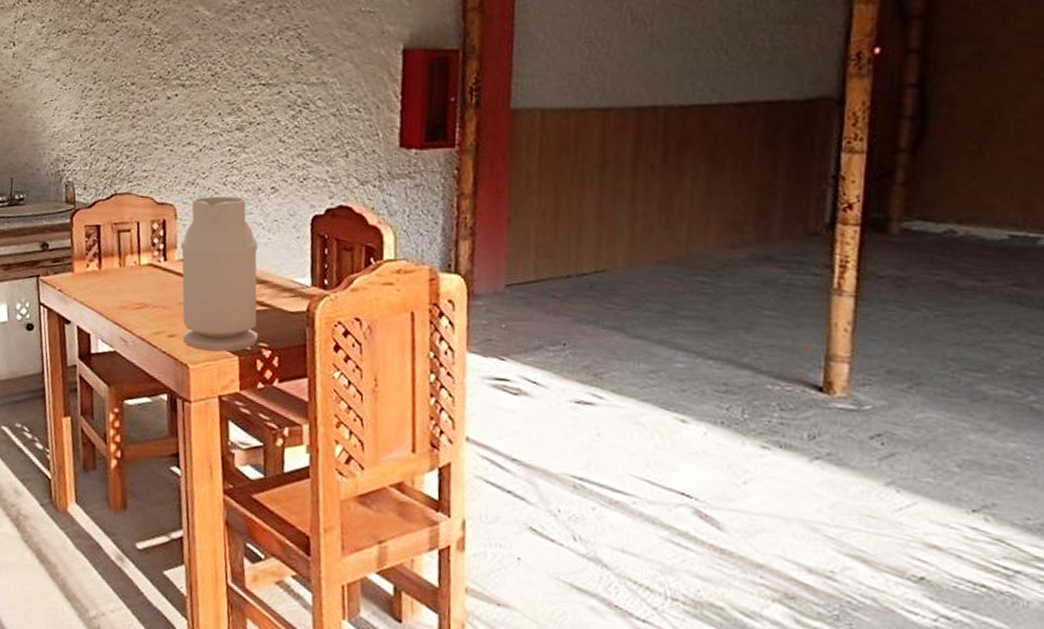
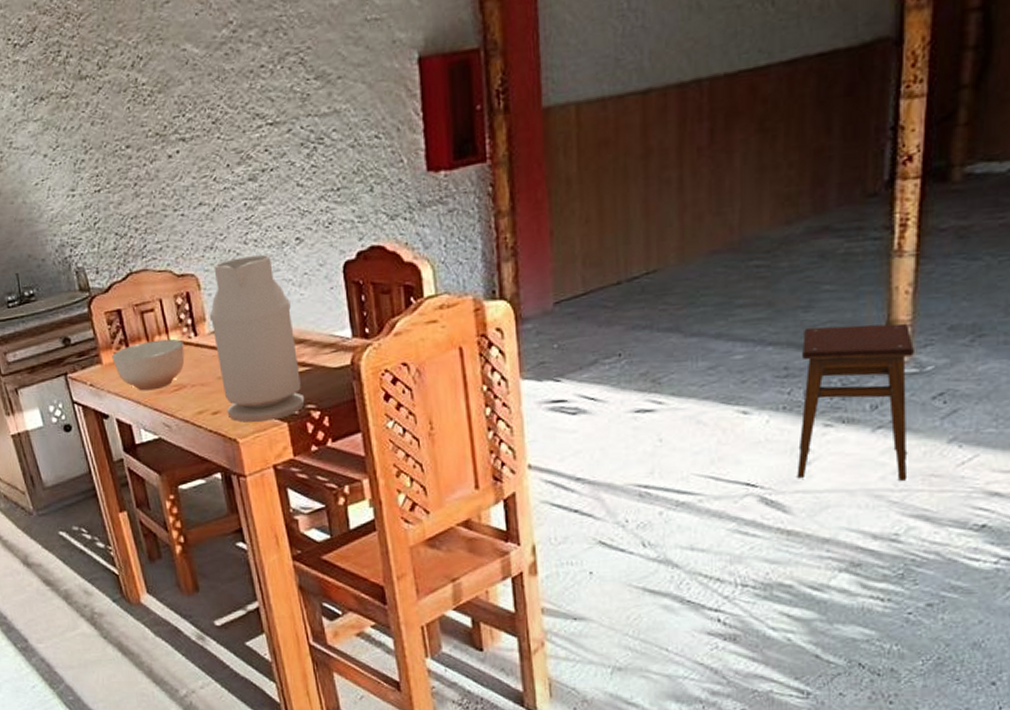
bowl: none [84,258,153,305] -> present [112,338,185,391]
stool: none [732,348,852,517] -> present [797,323,914,481]

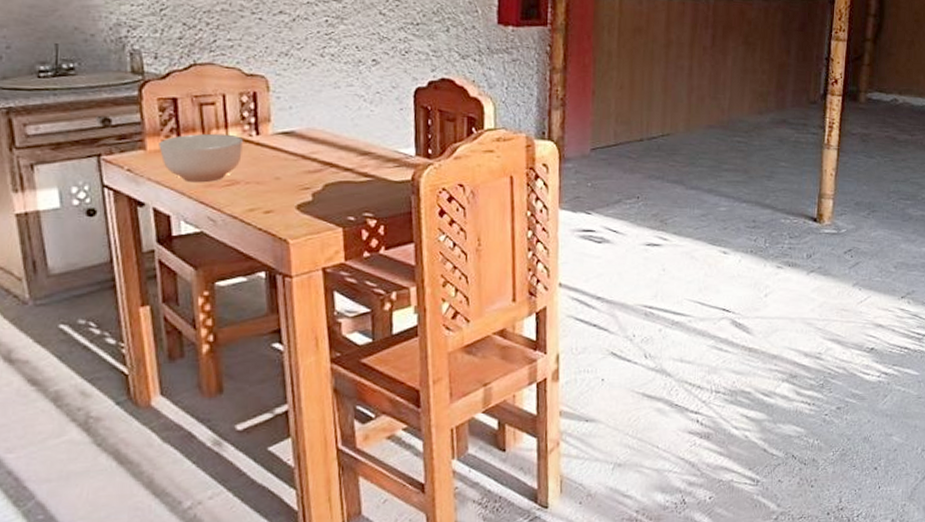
water jug: present [209,254,305,423] -> none [274,68,363,225]
stool: present [797,323,914,481] -> none [757,192,835,312]

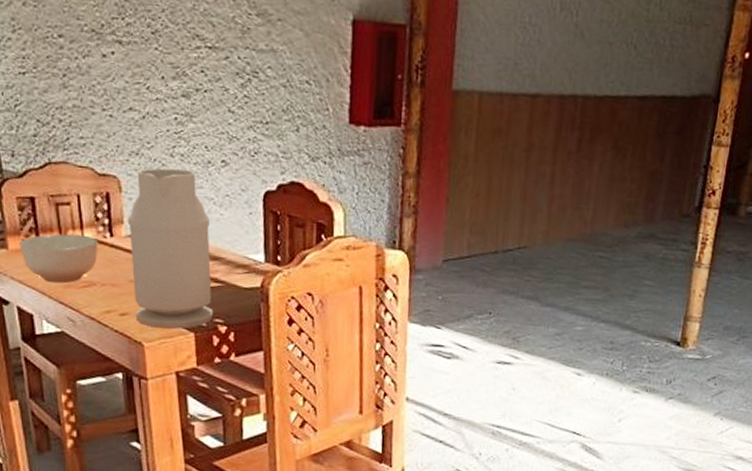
water jug: none [274,68,363,225] -> present [127,168,214,329]

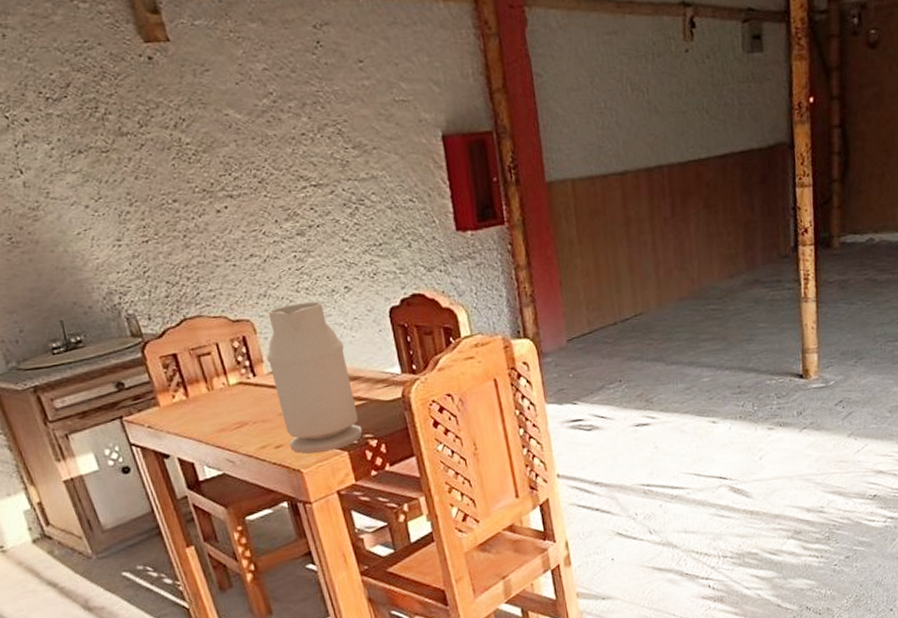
bowl: present [19,233,98,284] -> none [169,379,245,430]

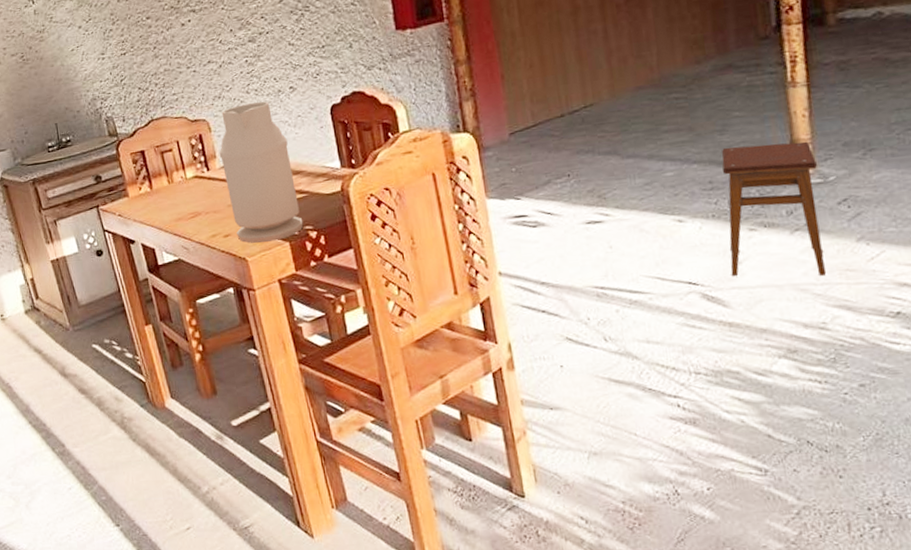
stool: none [748,350,824,471] -> present [721,141,826,277]

